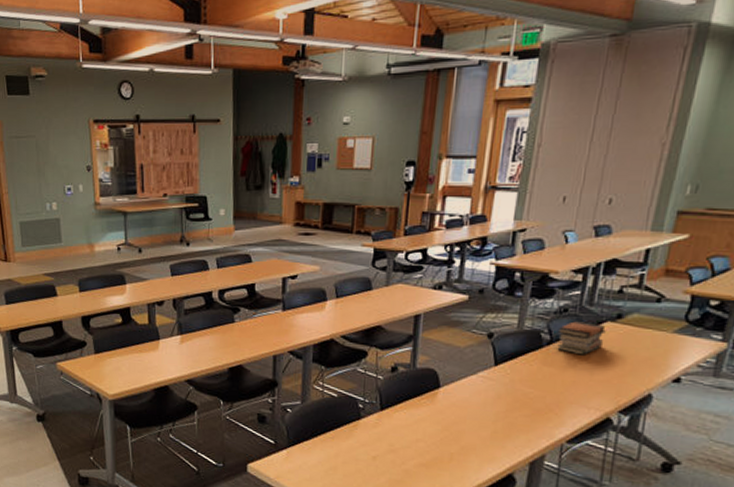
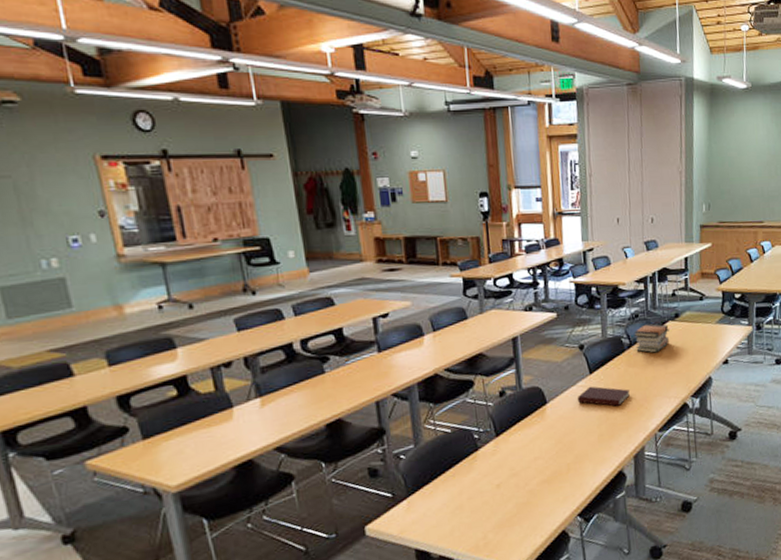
notebook: none [474,378,539,406] -> present [577,386,630,407]

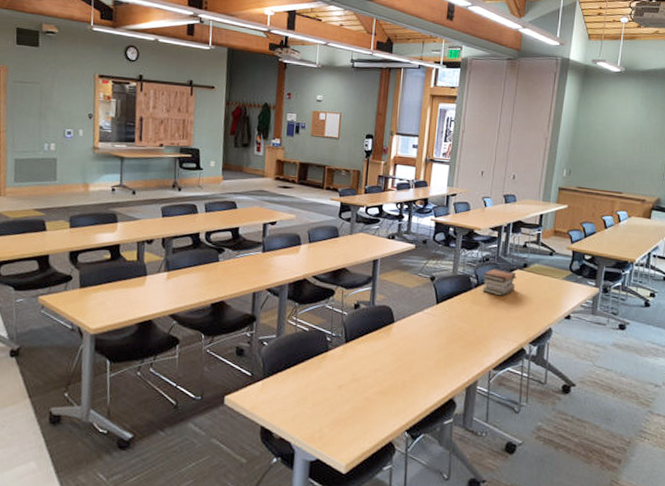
notebook: present [577,386,630,407] -> none [421,315,471,338]

